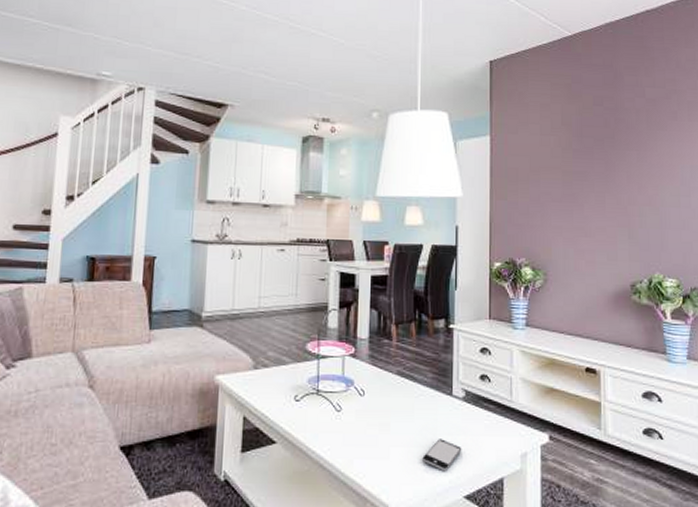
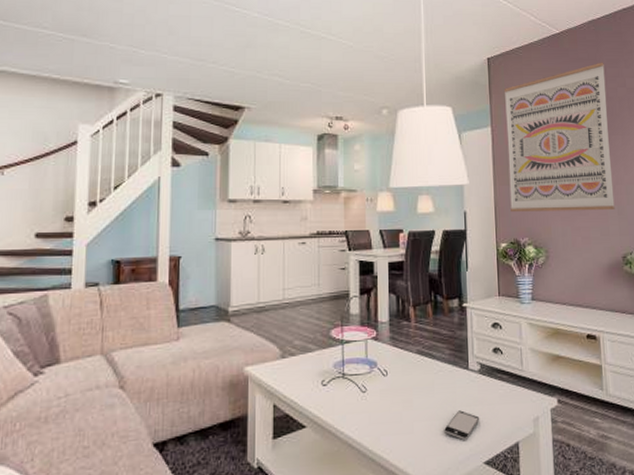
wall art: none [506,69,625,234] -> present [503,62,615,212]

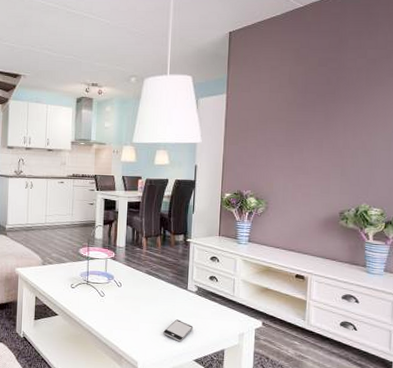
wall art: present [503,62,615,212] -> none [237,34,346,172]

